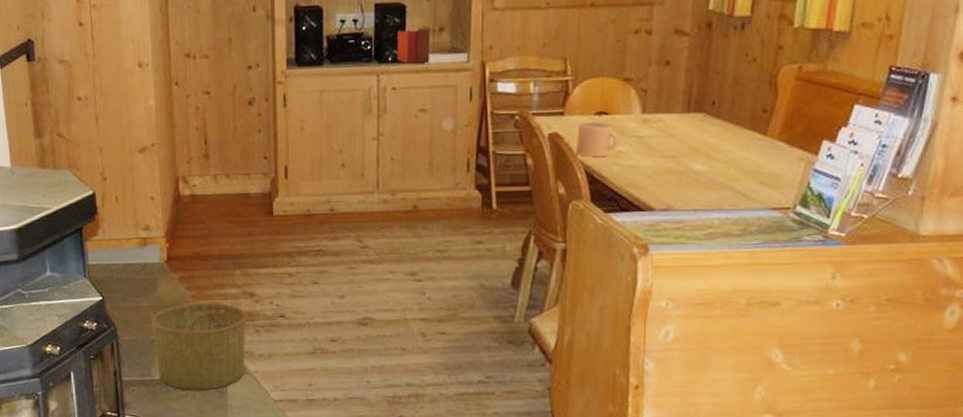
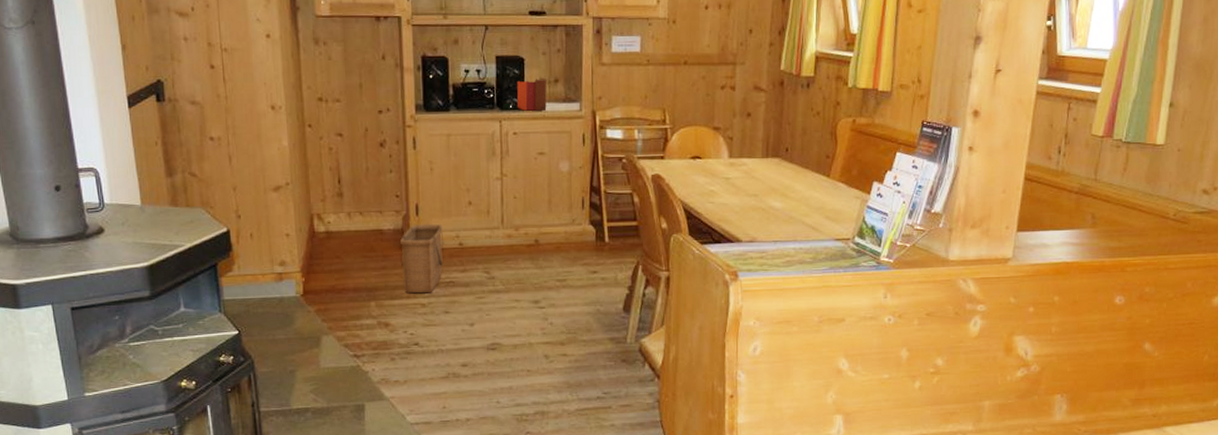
basket: present [149,302,248,390] -> none [287,333,384,418]
basket: none [267,187,315,262] -> present [399,223,445,294]
mug: present [576,122,619,157] -> none [675,165,711,195]

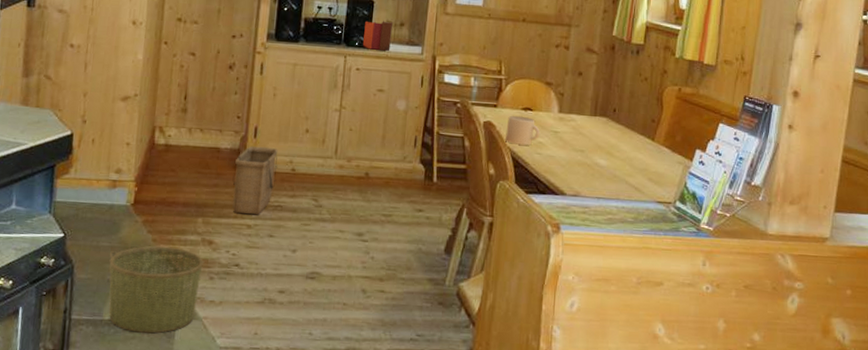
basket: none [287,333,384,418] -> present [109,246,205,334]
mug: none [675,165,711,195] -> present [505,115,540,145]

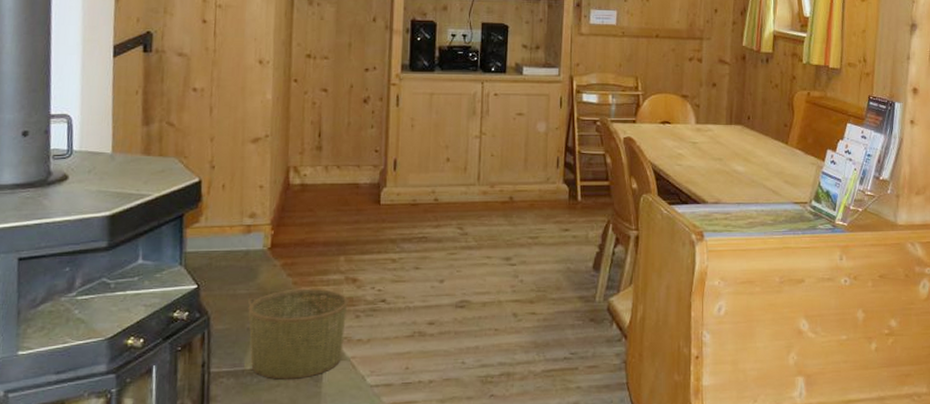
basket: present [232,146,278,215] -> none [374,179,420,249]
books: present [349,21,393,52] -> none [485,45,528,75]
mug: present [505,115,540,145] -> none [646,129,679,158]

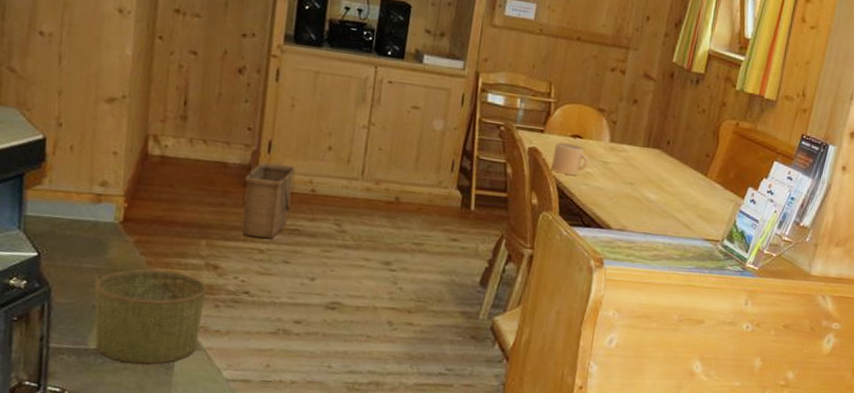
basket: none [374,179,420,249] -> present [241,162,296,239]
mug: none [646,129,679,158] -> present [551,142,589,176]

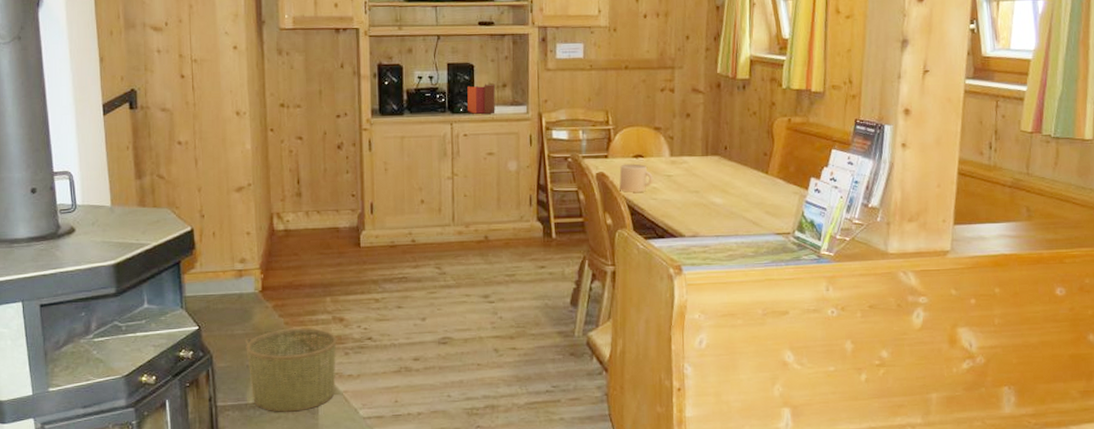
basket: present [241,162,296,239] -> none [354,221,398,289]
books: none [381,27,432,65] -> present [453,83,496,115]

